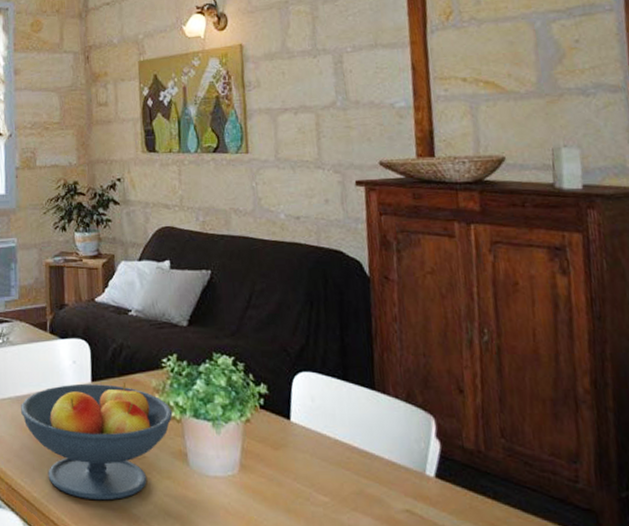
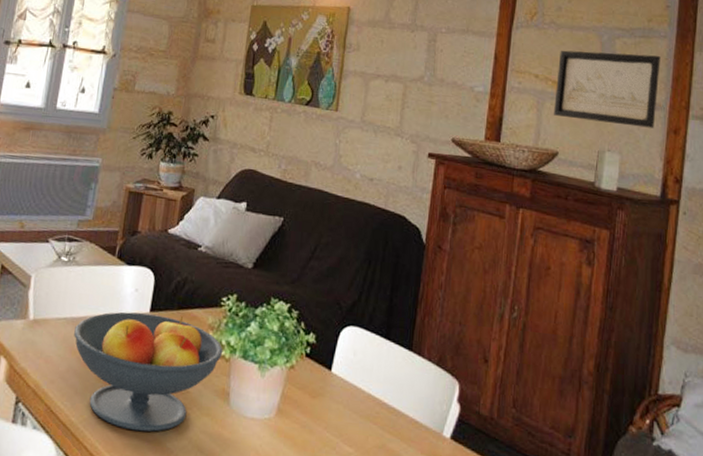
wall art: none [487,33,616,119] -> present [554,50,661,129]

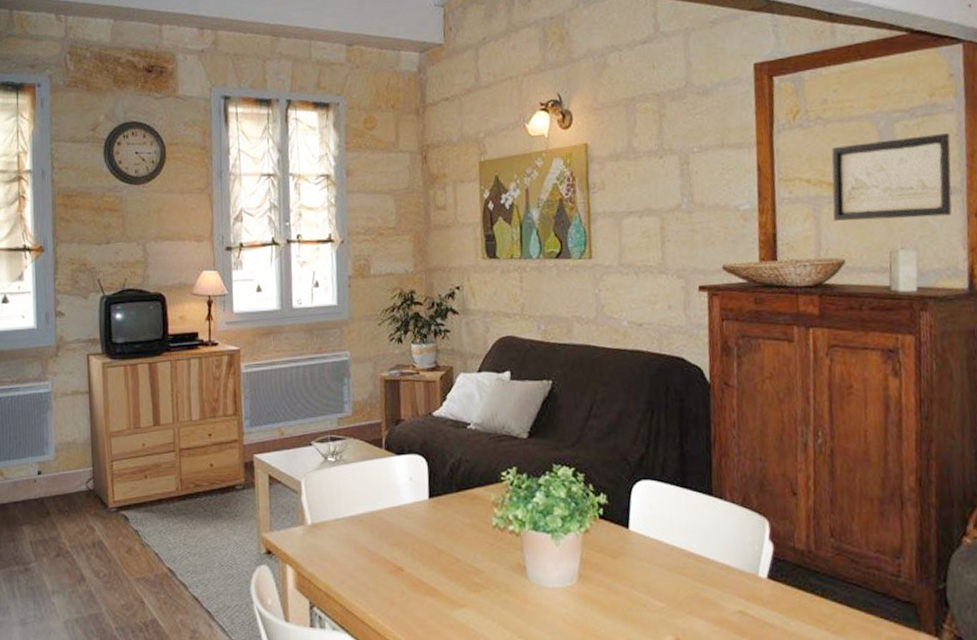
fruit bowl: present [74,311,223,432] -> none [355,497,512,618]

